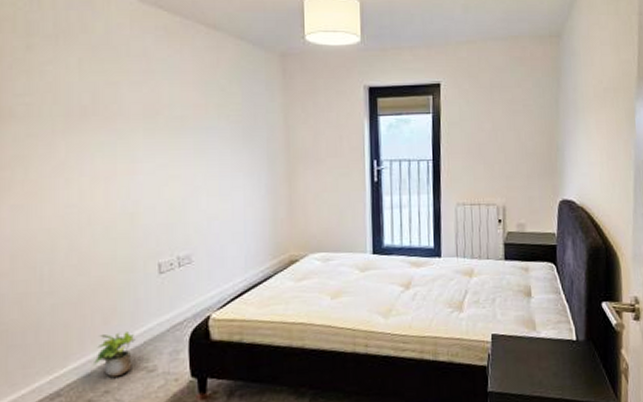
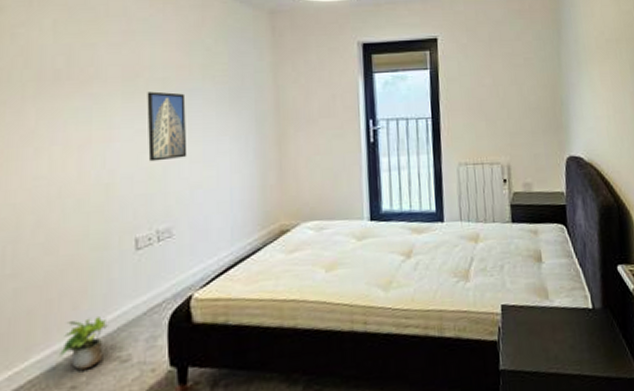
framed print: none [166,128,205,194] -> present [147,91,187,162]

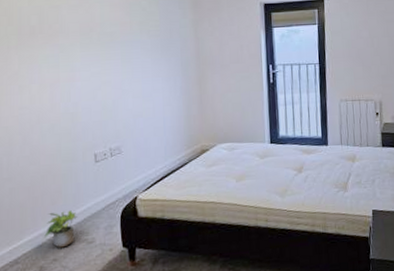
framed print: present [147,91,187,162] -> none [99,43,131,97]

